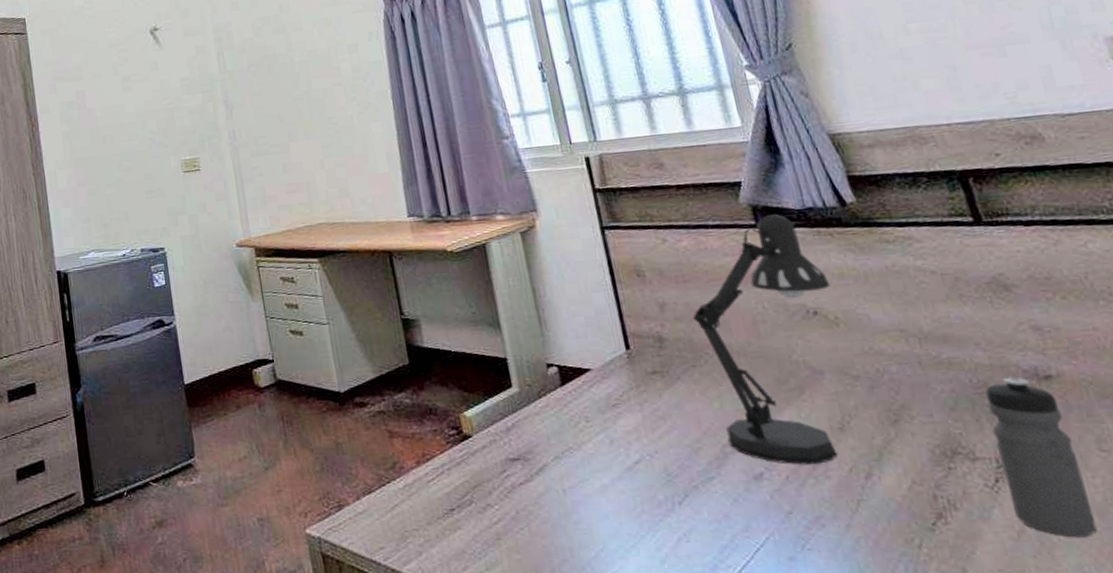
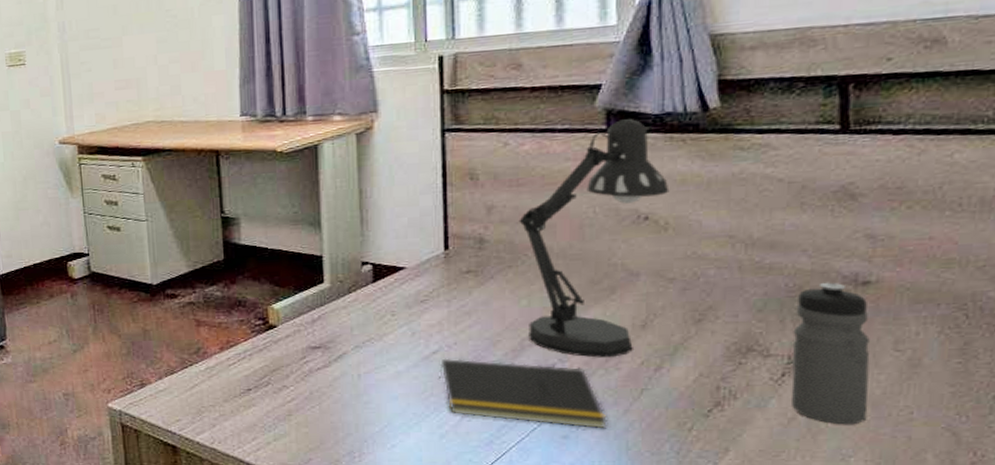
notepad: none [645,468,833,548] -> present [439,358,607,429]

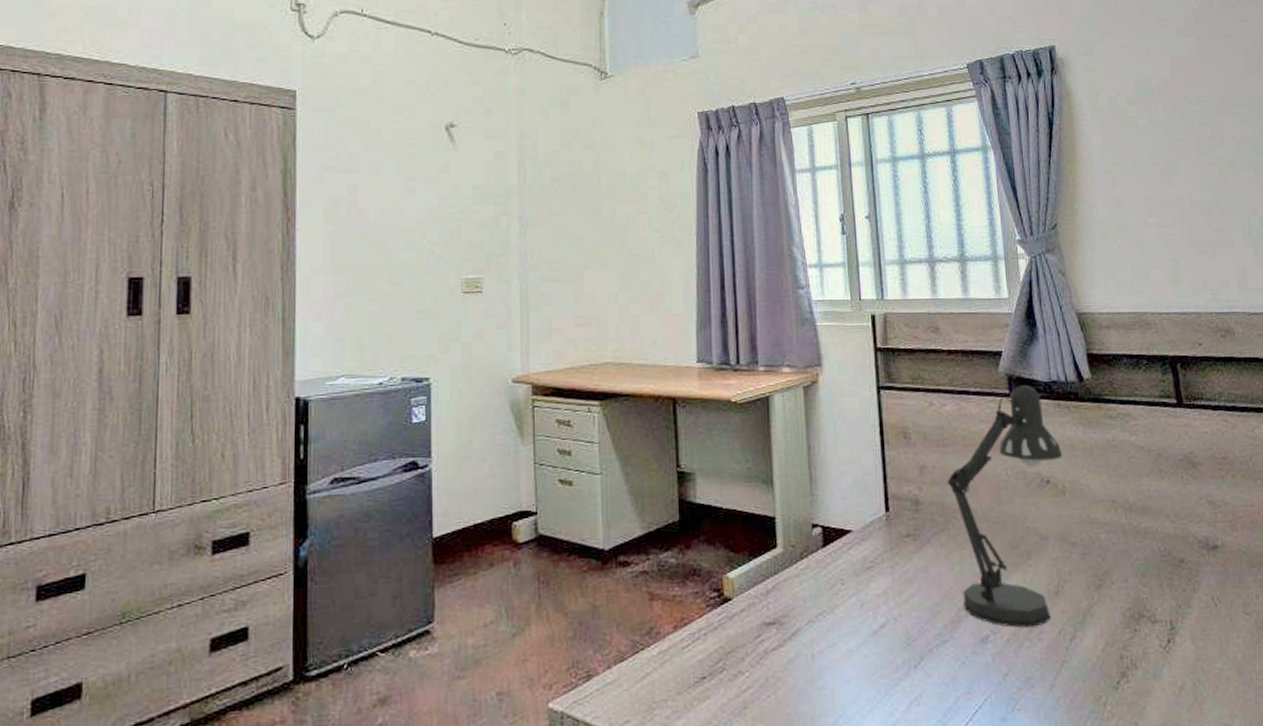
notepad: present [439,358,607,429] -> none [887,632,1038,708]
water bottle: present [791,282,870,425] -> none [1169,546,1236,692]

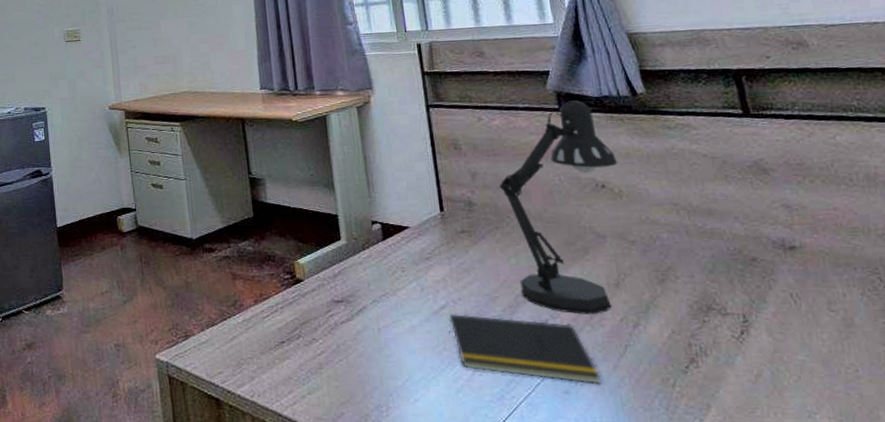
notepad: none [887,632,1038,708] -> present [448,313,602,385]

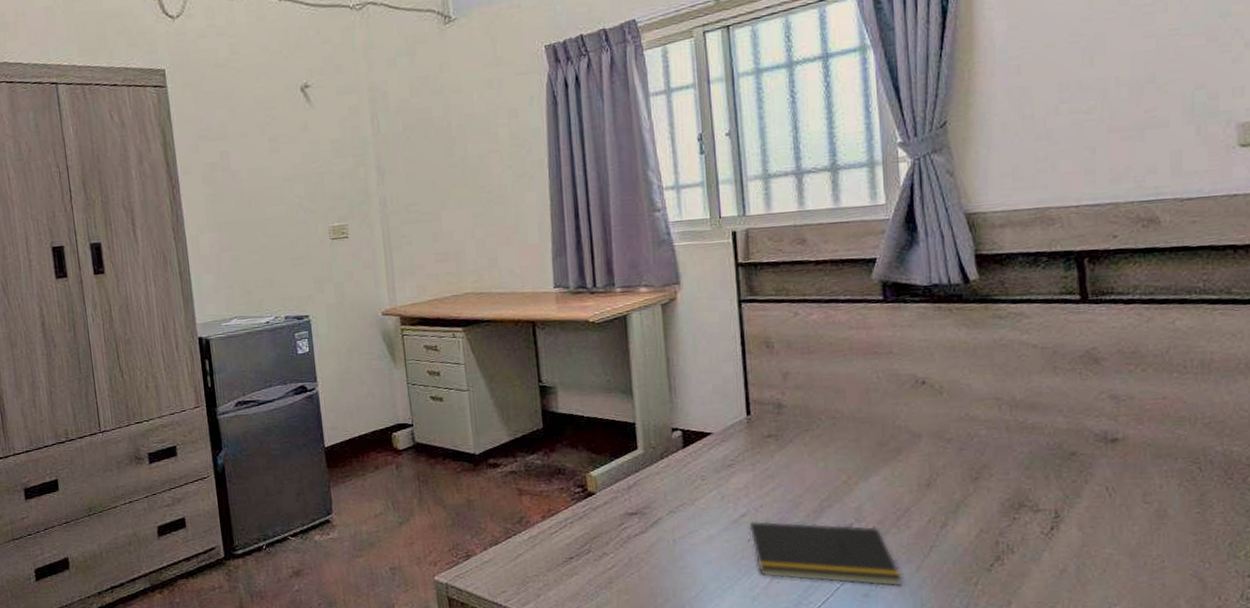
desk lamp: present [499,99,618,315] -> none [812,289,942,517]

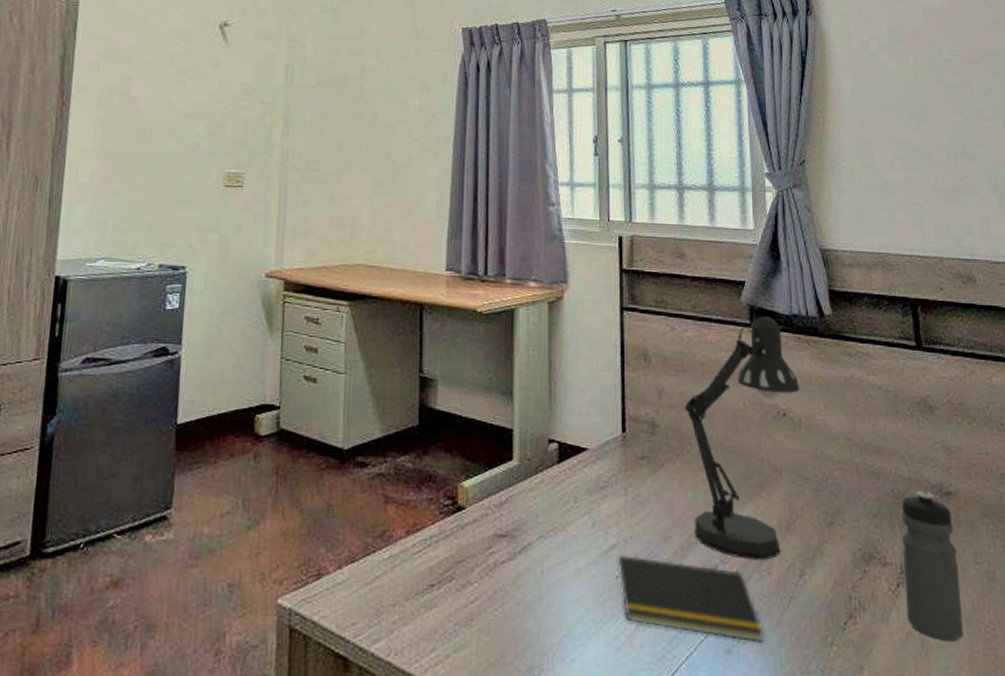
desk lamp: none [812,289,942,517] -> present [684,315,800,560]
water bottle: none [1057,440,1127,575] -> present [901,490,964,642]

